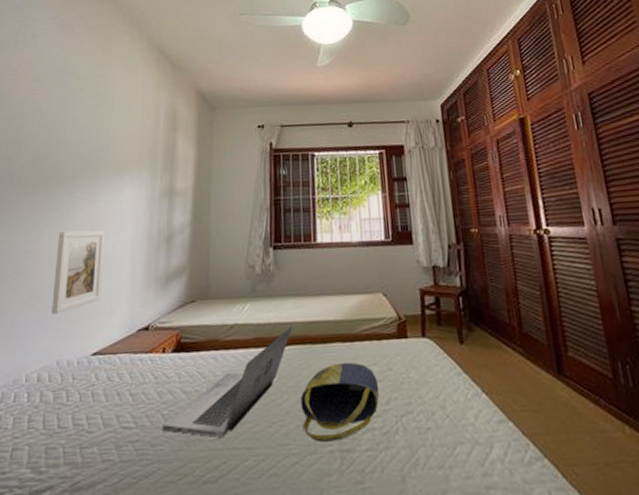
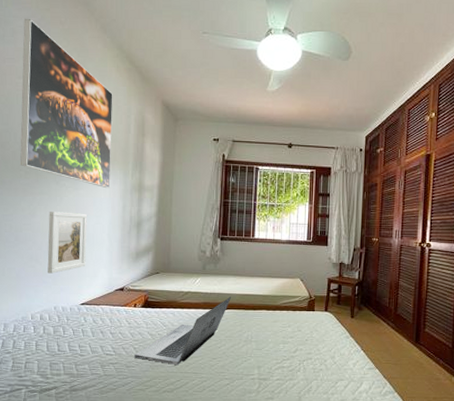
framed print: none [28,20,140,197] -> present [20,18,113,189]
tote bag: present [300,362,379,442] -> none [234,323,290,373]

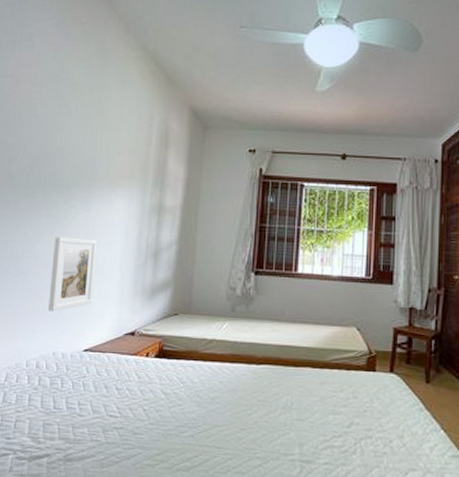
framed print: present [20,18,113,189] -> none [27,20,134,210]
laptop: present [134,296,232,365] -> none [143,347,267,435]

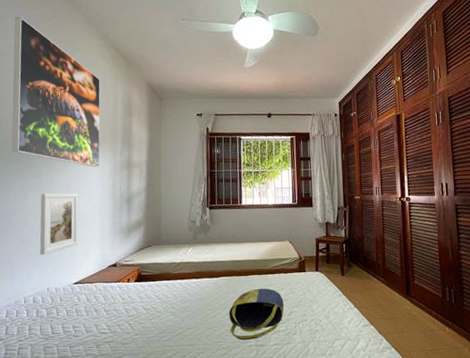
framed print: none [27,20,134,210] -> present [11,16,101,168]
tote bag: none [268,385,343,453] -> present [229,288,284,340]

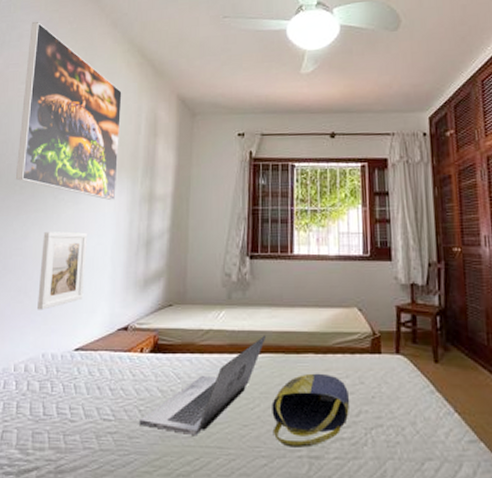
laptop: none [129,264,224,338] -> present [139,335,267,435]

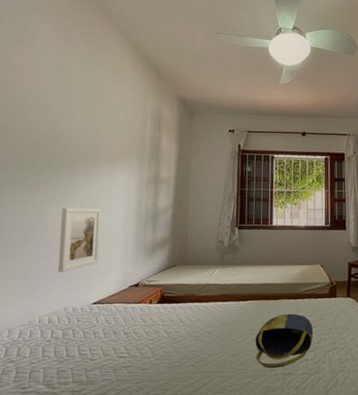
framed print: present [15,21,122,201] -> none [33,24,130,182]
laptop: present [139,335,267,435] -> none [150,287,252,364]

